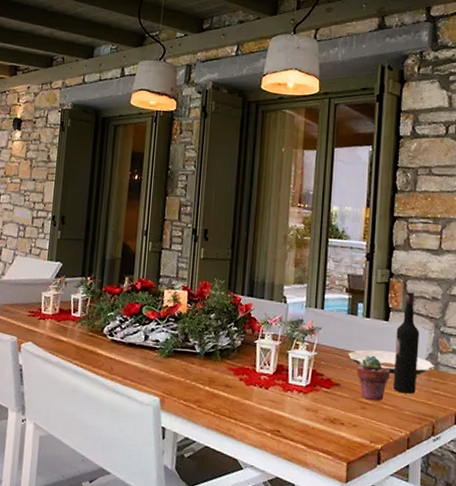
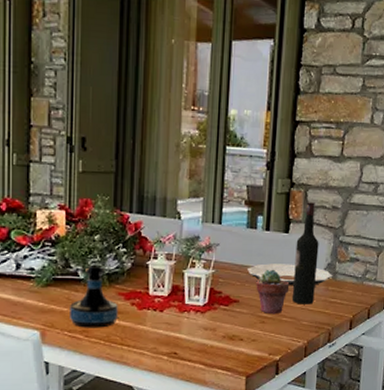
tequila bottle: none [186,340,228,400] -> present [70,264,118,328]

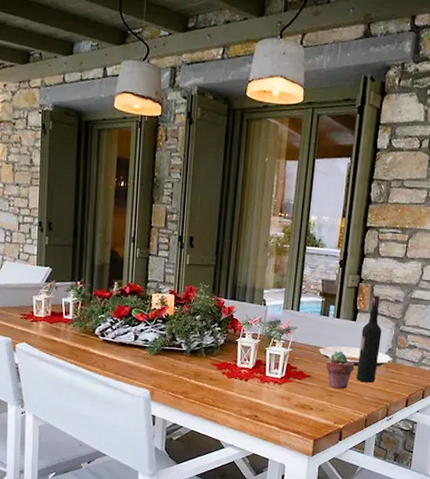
tequila bottle: present [70,264,118,328] -> none [173,339,212,391]

